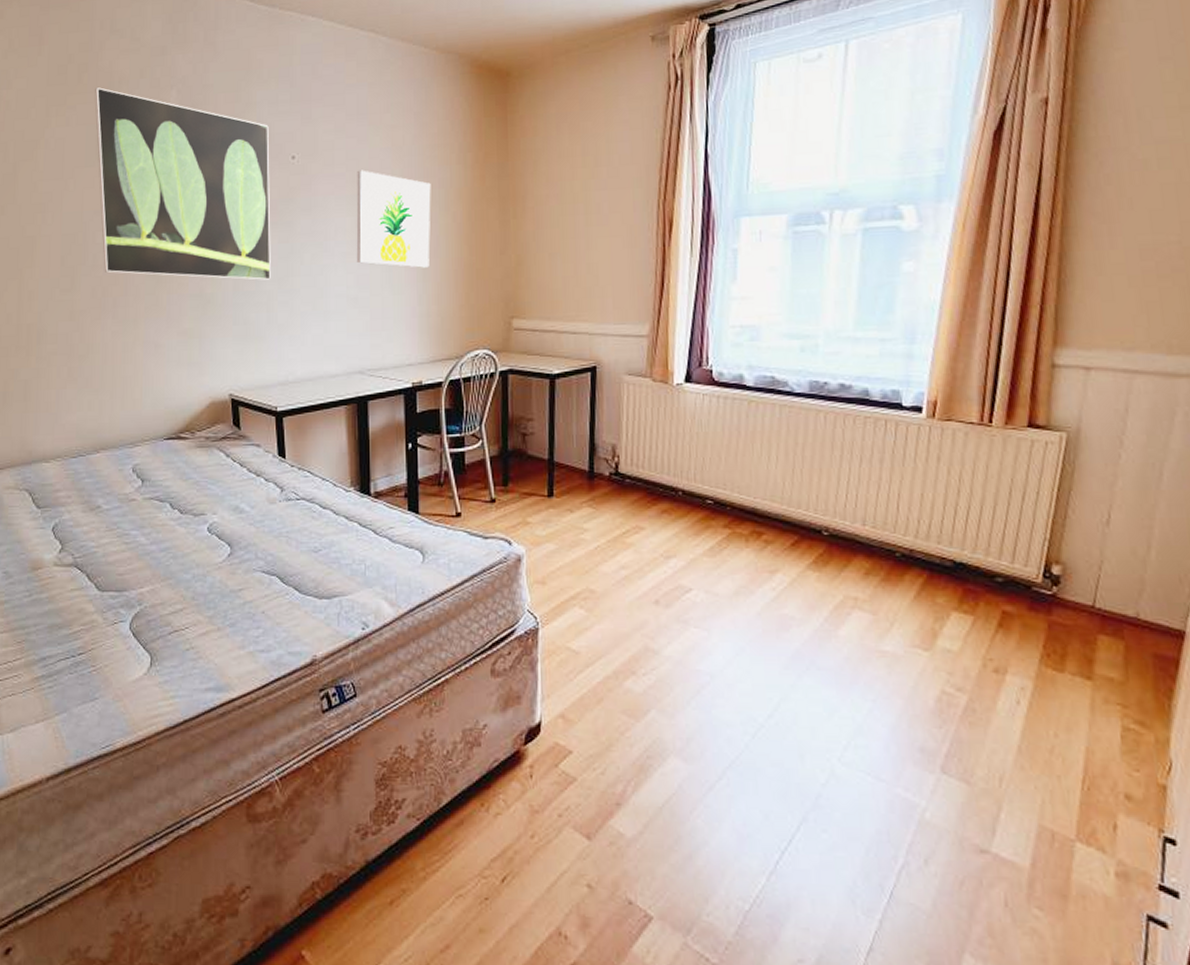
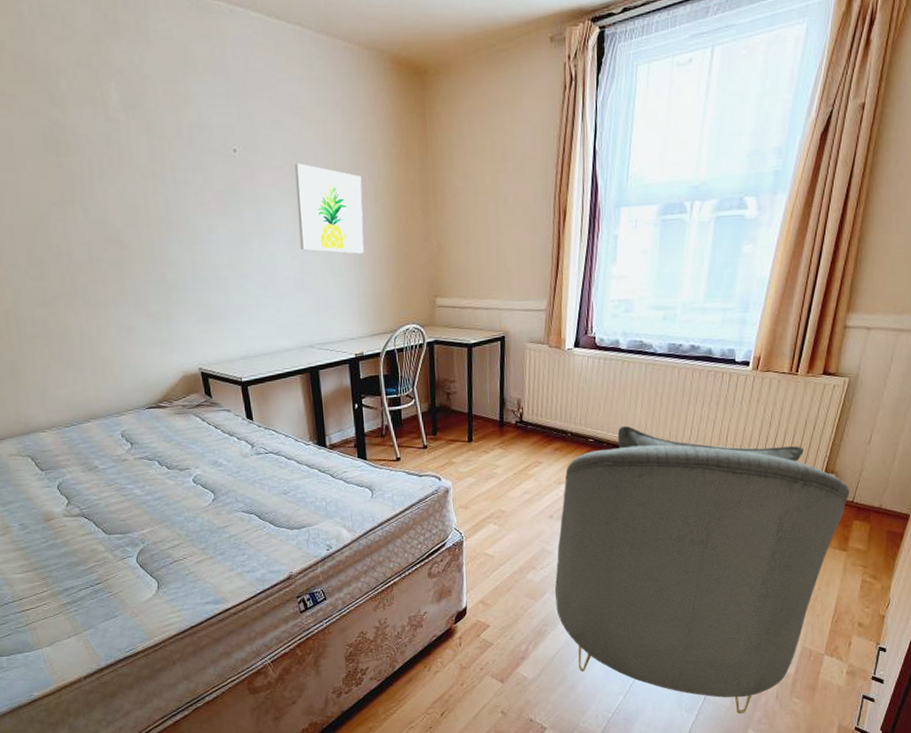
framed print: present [95,87,271,280] -> none [33,76,225,267]
armchair: none [663,484,1088,927] -> present [555,425,850,714]

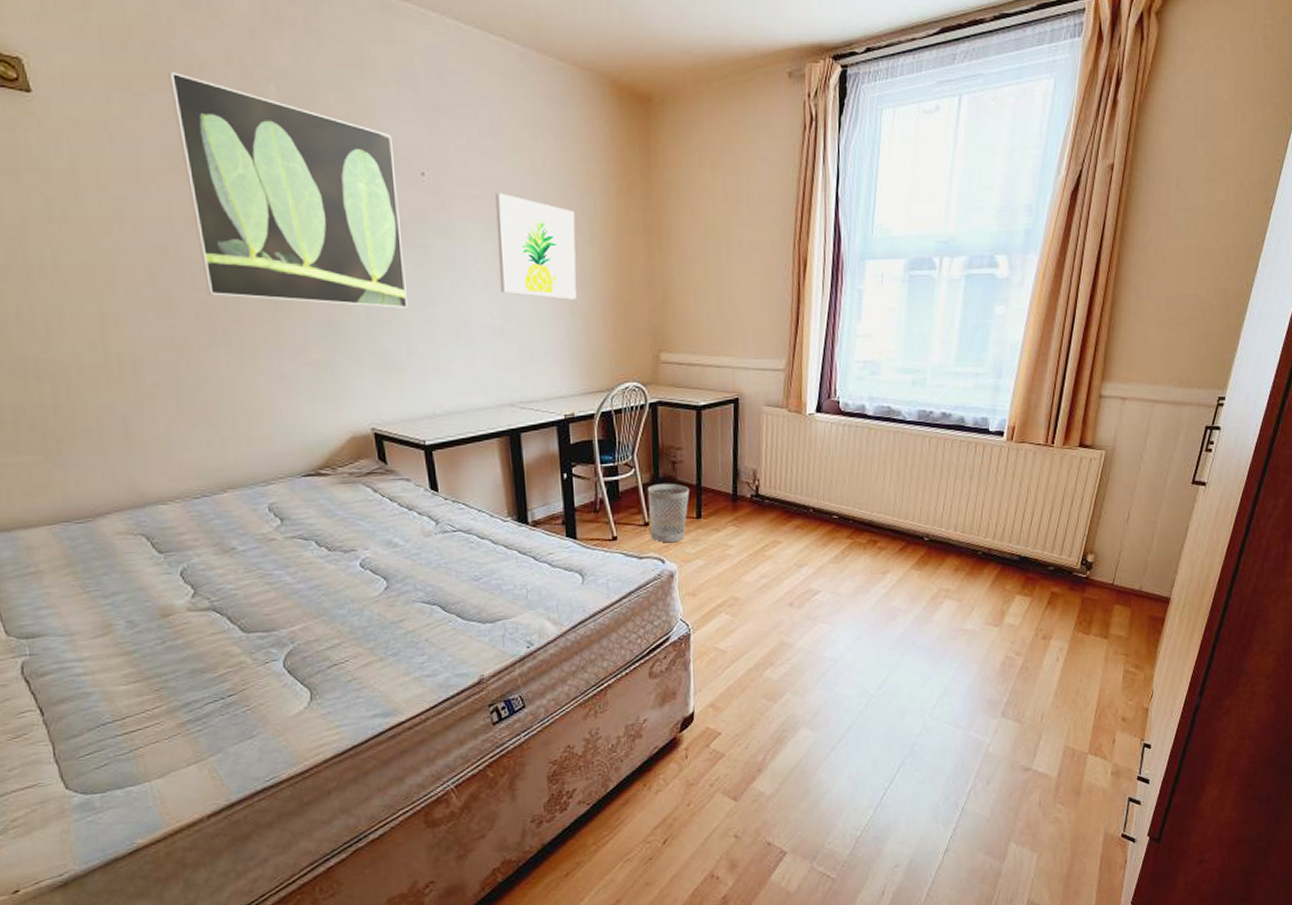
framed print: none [33,76,225,267] -> present [169,72,408,308]
wastebasket: none [425,411,462,463] -> present [647,483,689,543]
armchair: present [555,425,850,714] -> none [796,500,1110,826]

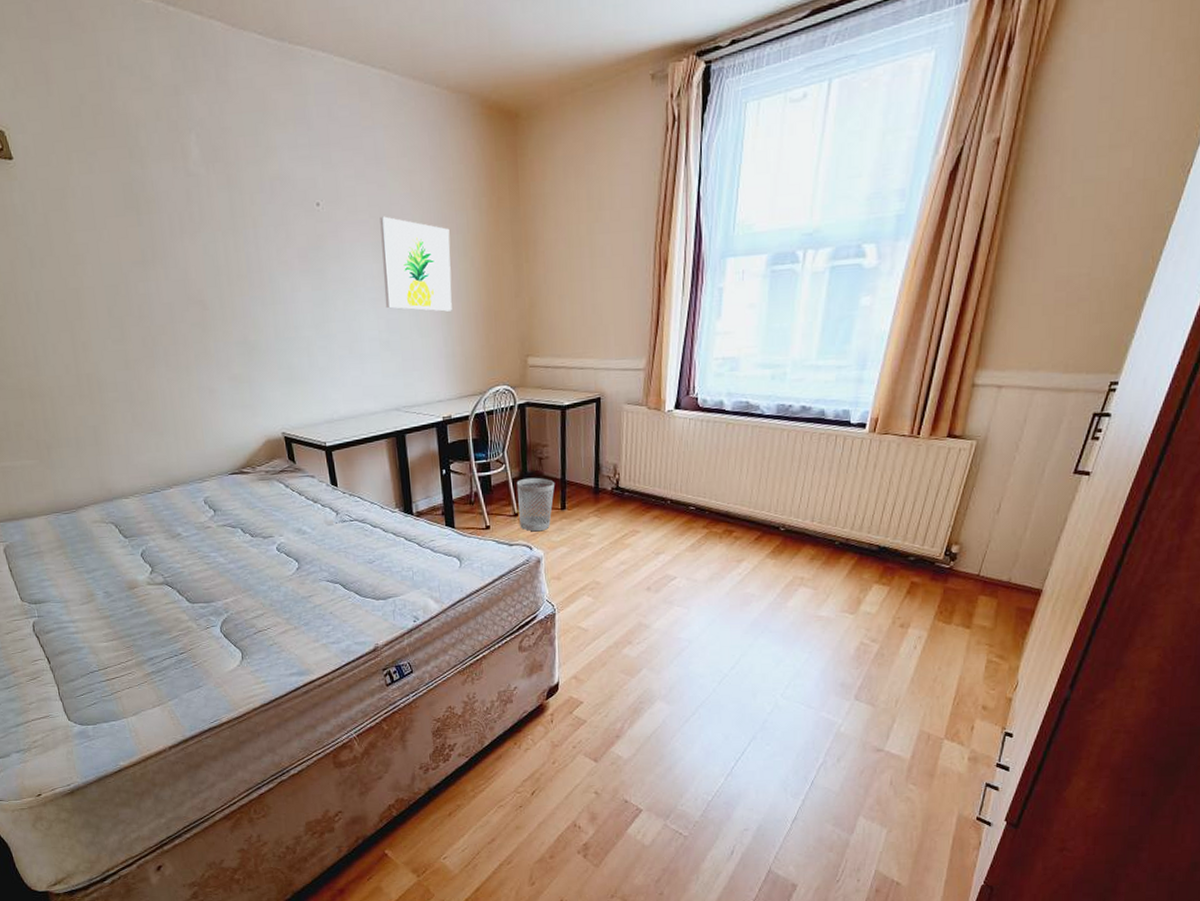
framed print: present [169,72,408,308] -> none [113,131,308,327]

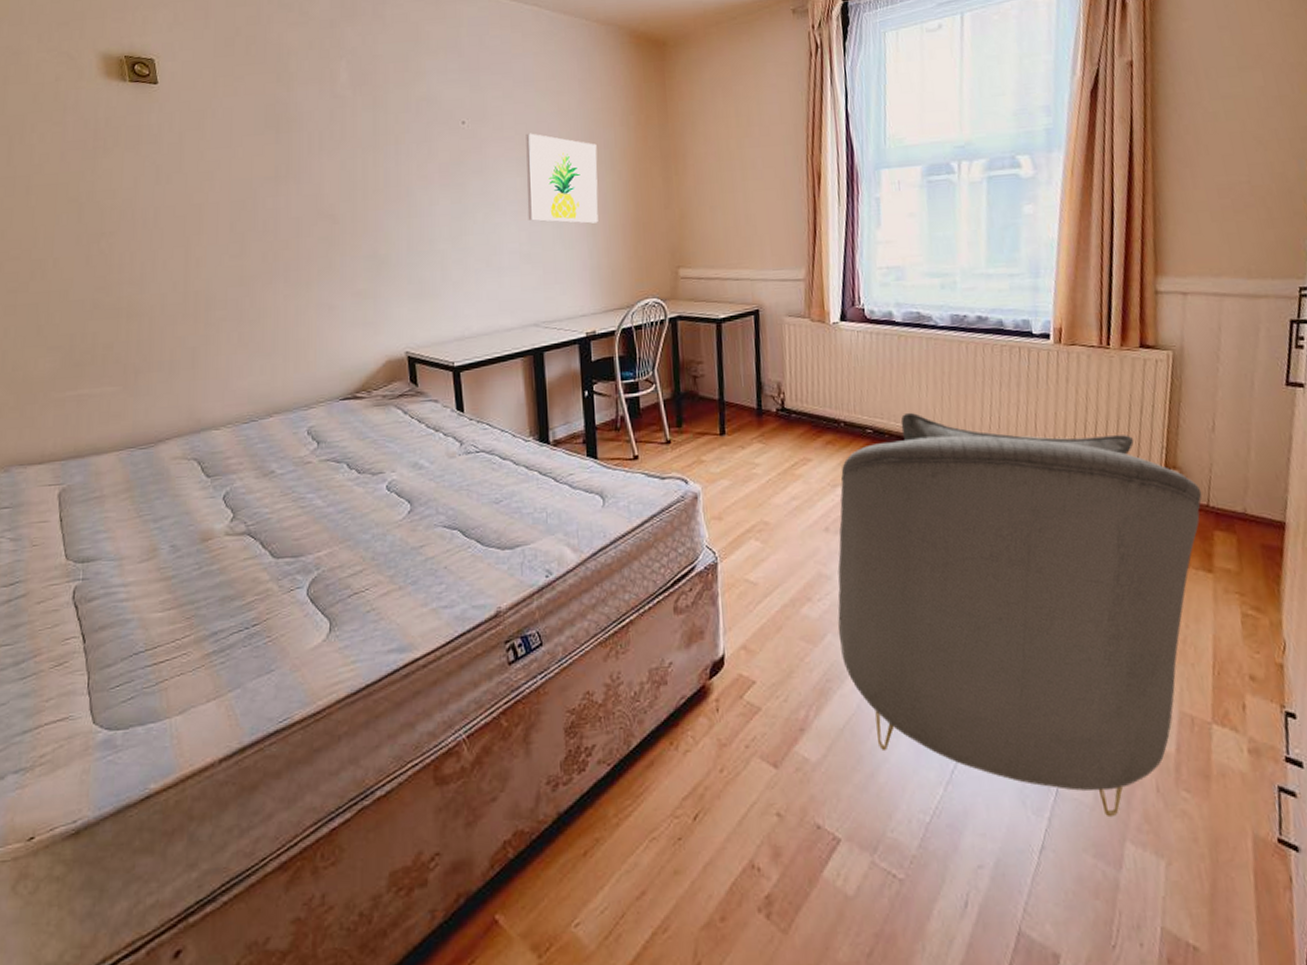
wastebasket: present [516,477,555,532] -> none [668,398,712,462]
armchair: none [653,492,976,801] -> present [837,412,1202,818]

